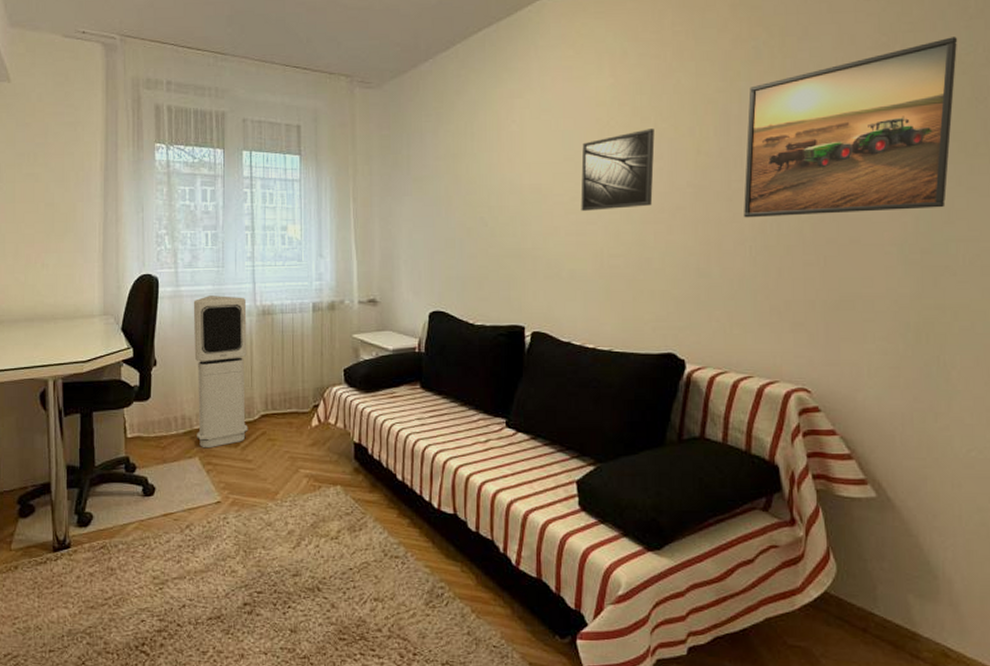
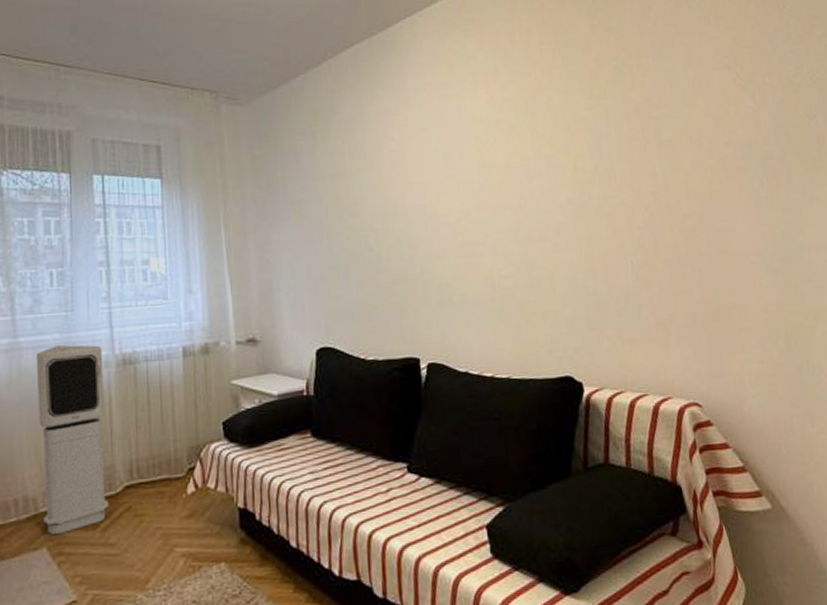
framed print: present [580,129,655,211] -> none [463,146,536,231]
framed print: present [744,37,958,218] -> none [615,59,795,233]

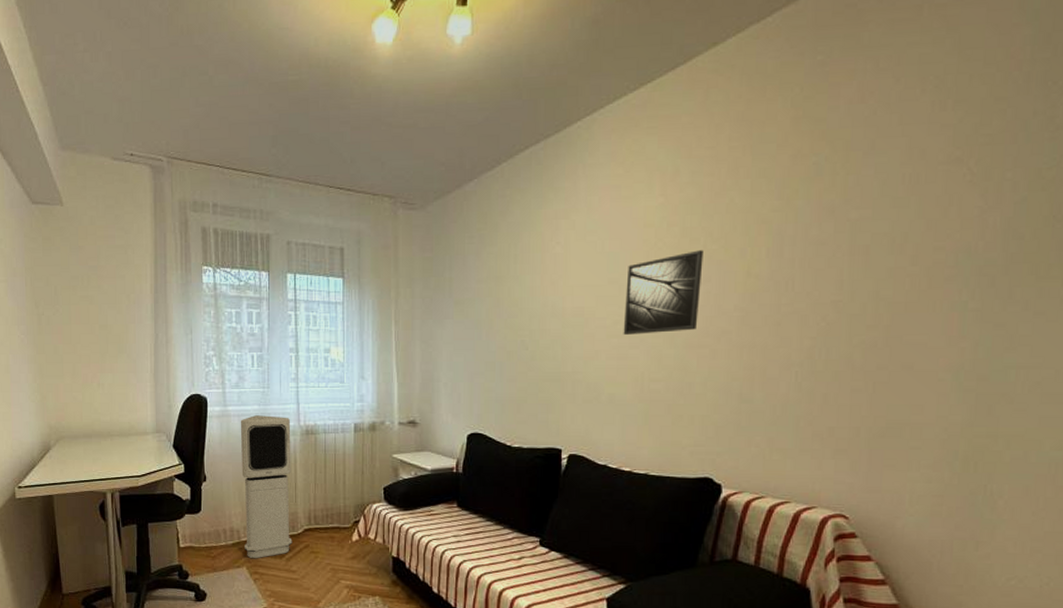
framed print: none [463,146,536,231] -> present [623,250,704,335]

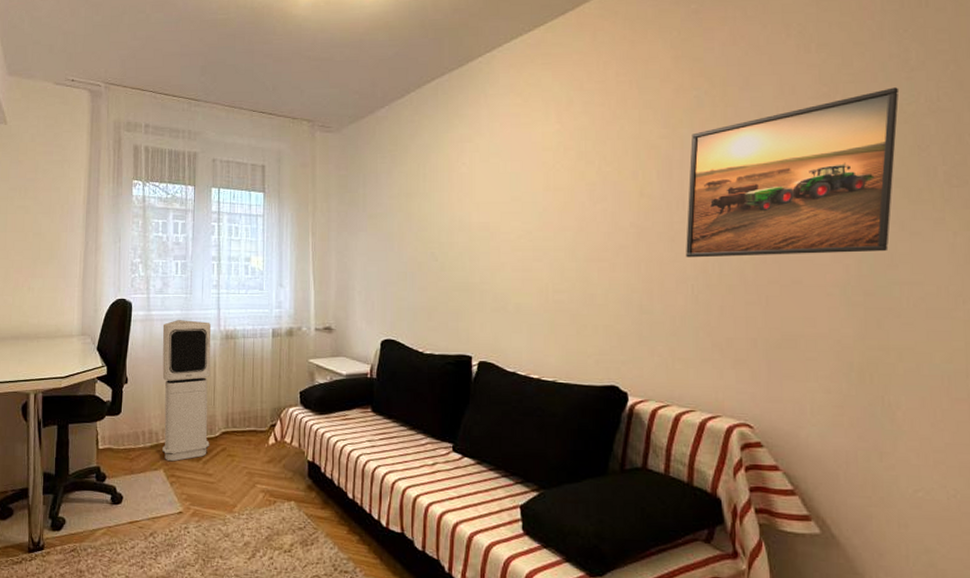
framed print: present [623,250,704,335] -> none [527,172,599,248]
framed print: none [792,149,1041,343] -> present [686,87,899,258]

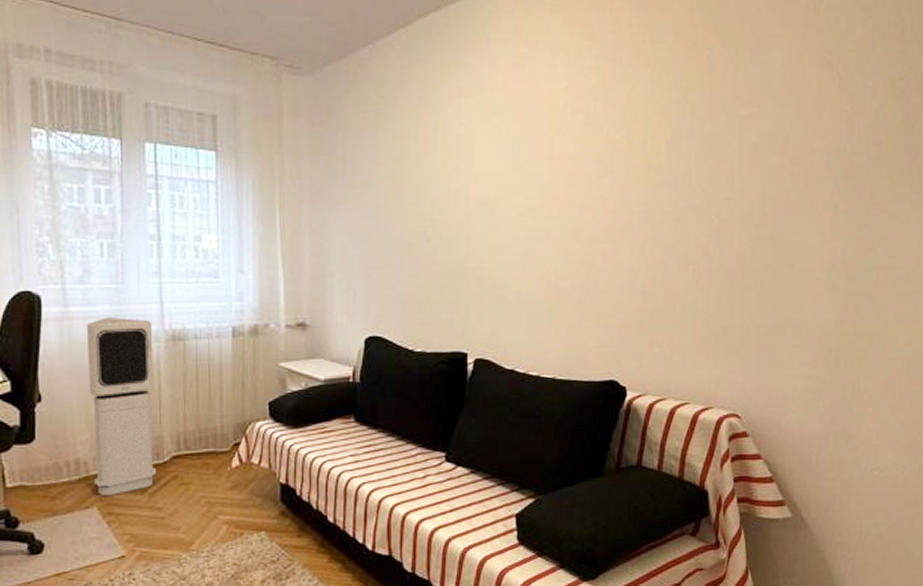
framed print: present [686,87,899,258] -> none [689,60,894,240]

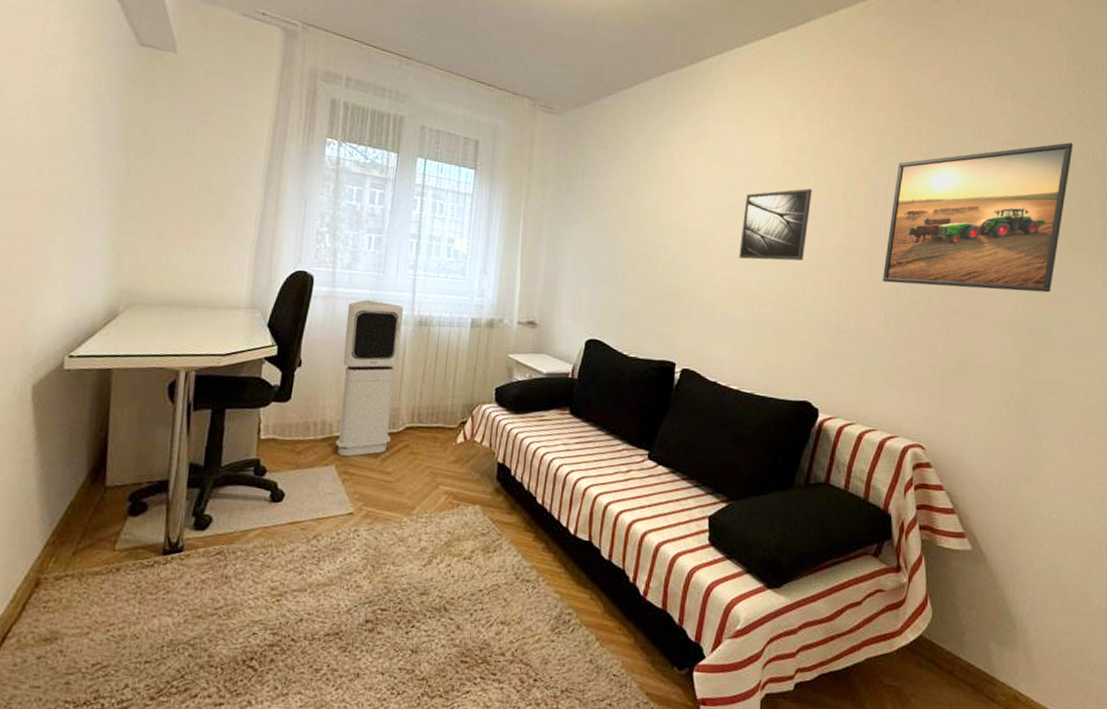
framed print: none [529,140,607,228] -> present [739,188,812,261]
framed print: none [689,60,894,240] -> present [883,142,1074,293]

